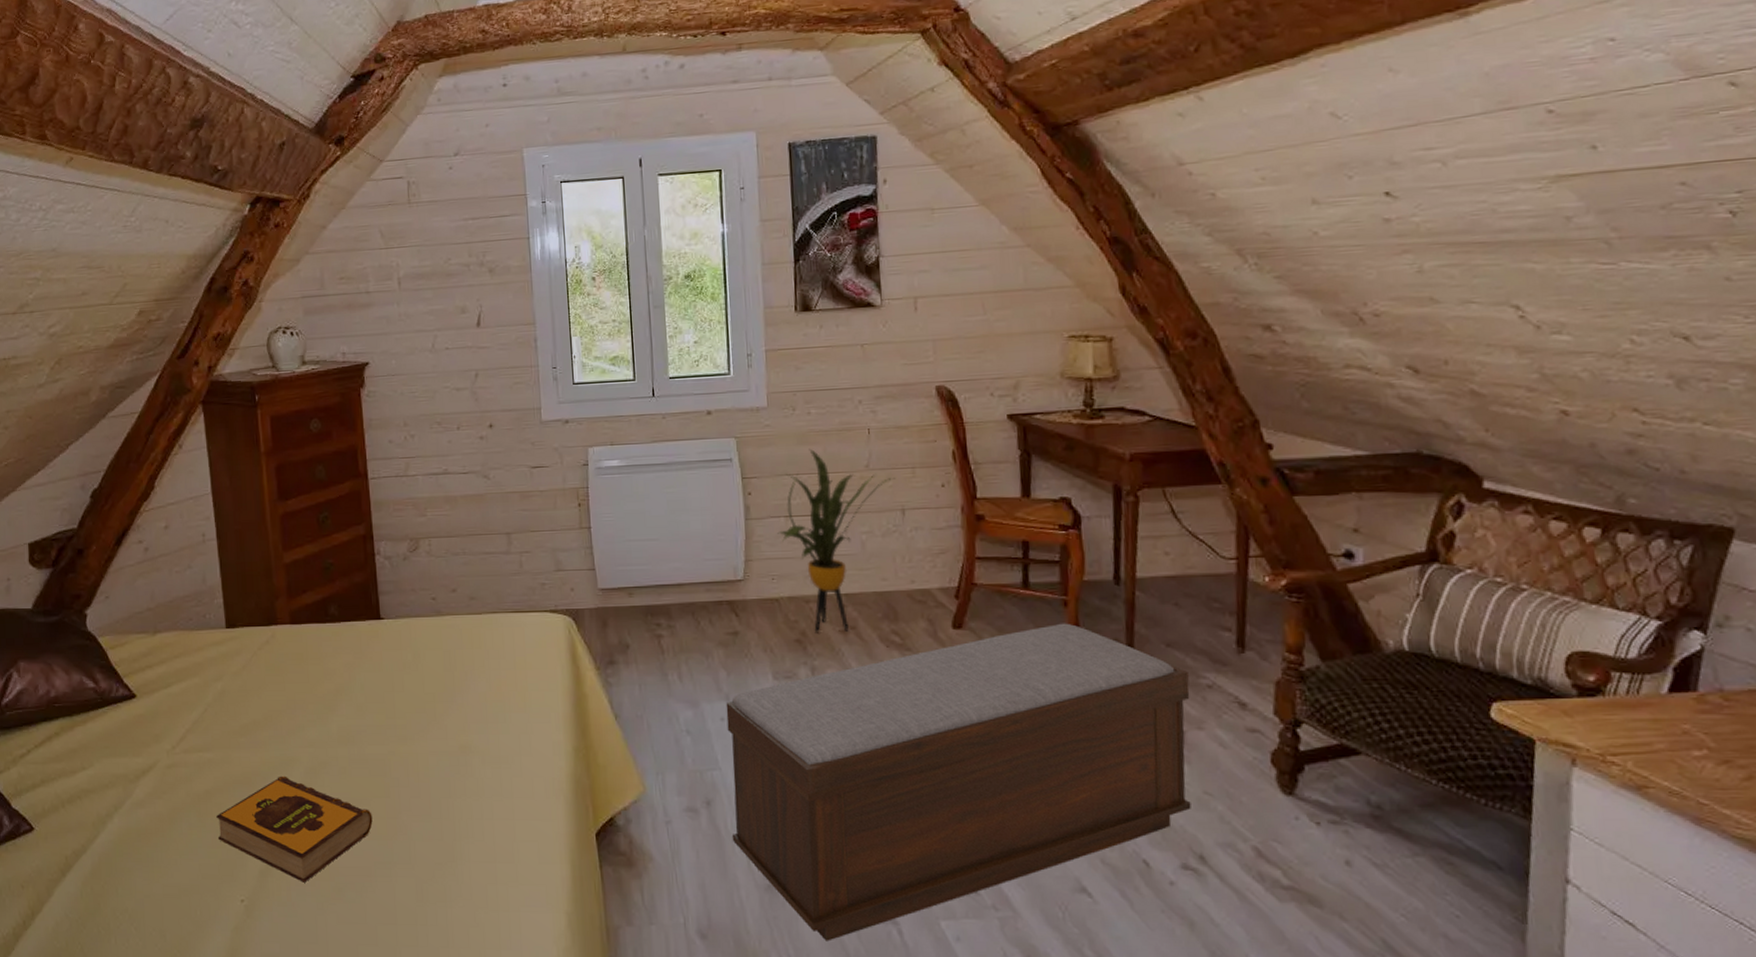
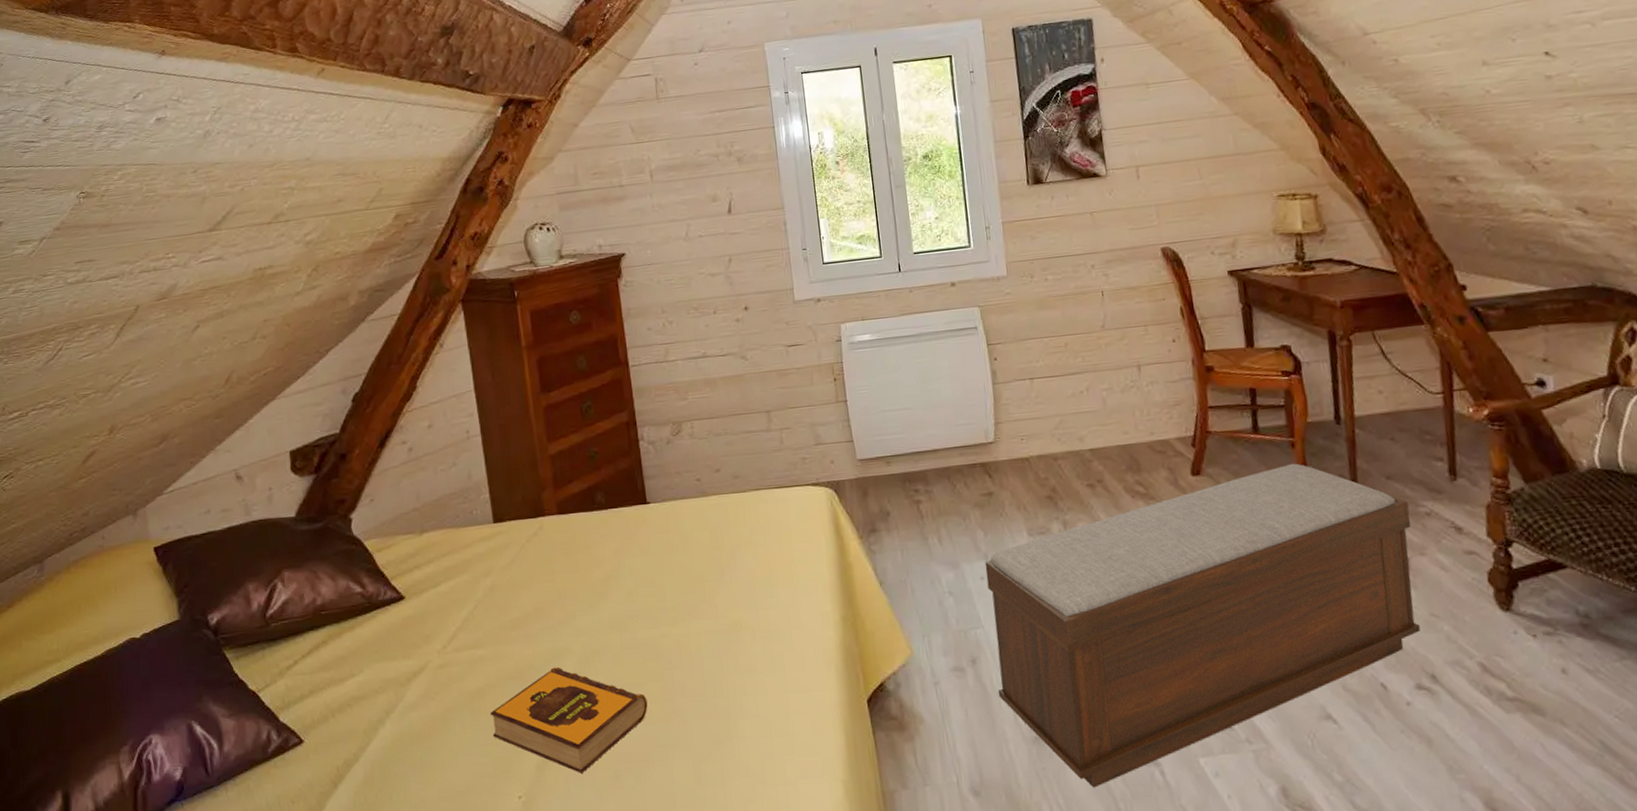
house plant: present [777,448,895,632] -> none [1024,313,1129,488]

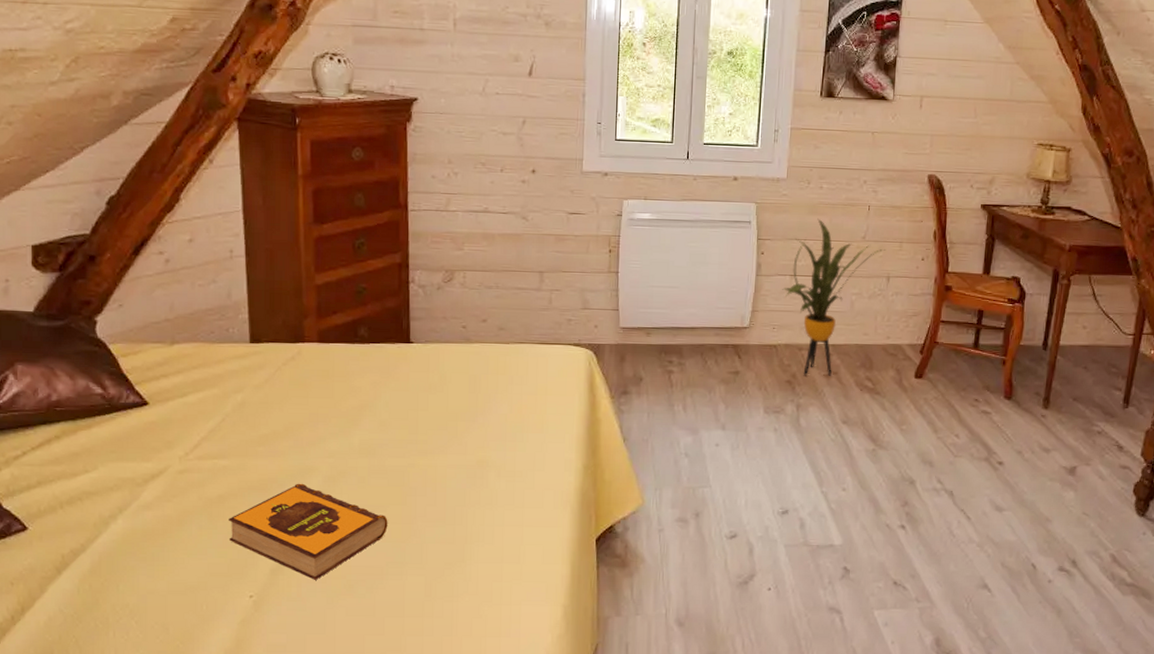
bench: present [984,463,1421,788] -> none [714,378,1086,627]
house plant: none [1024,313,1129,488] -> present [782,218,885,376]

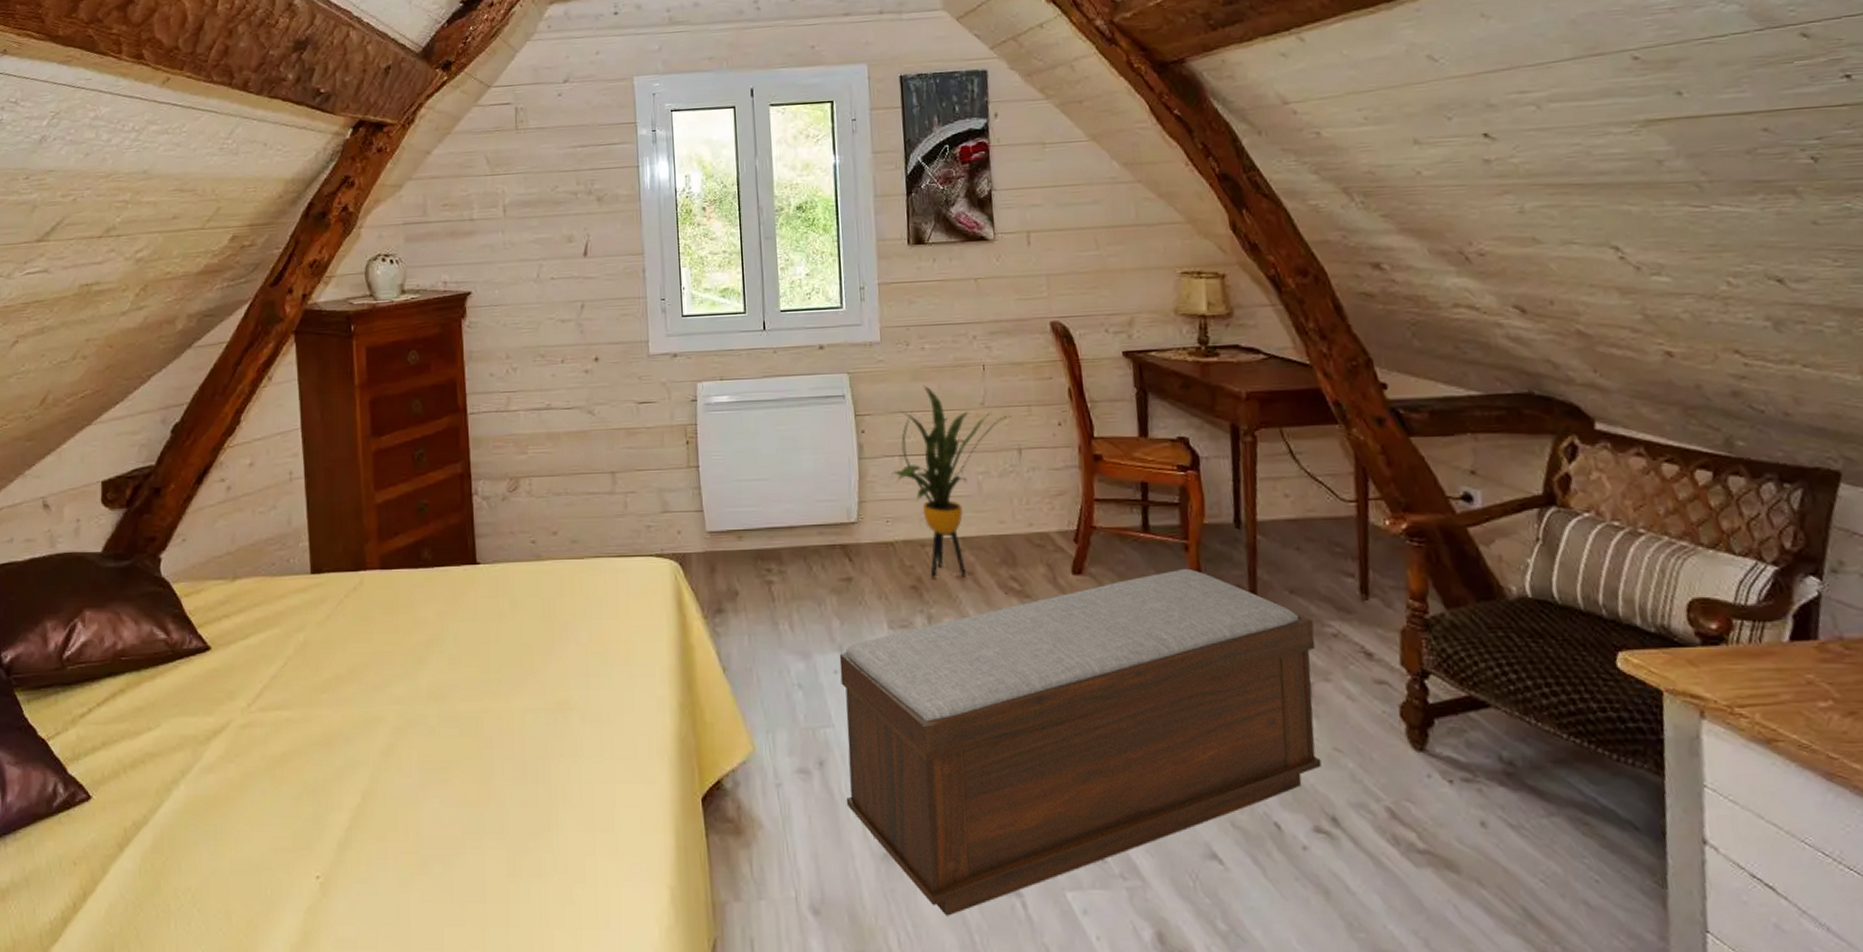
hardback book: present [229,483,388,580] -> none [293,736,463,856]
bench: none [714,378,1086,627] -> present [839,568,1322,916]

